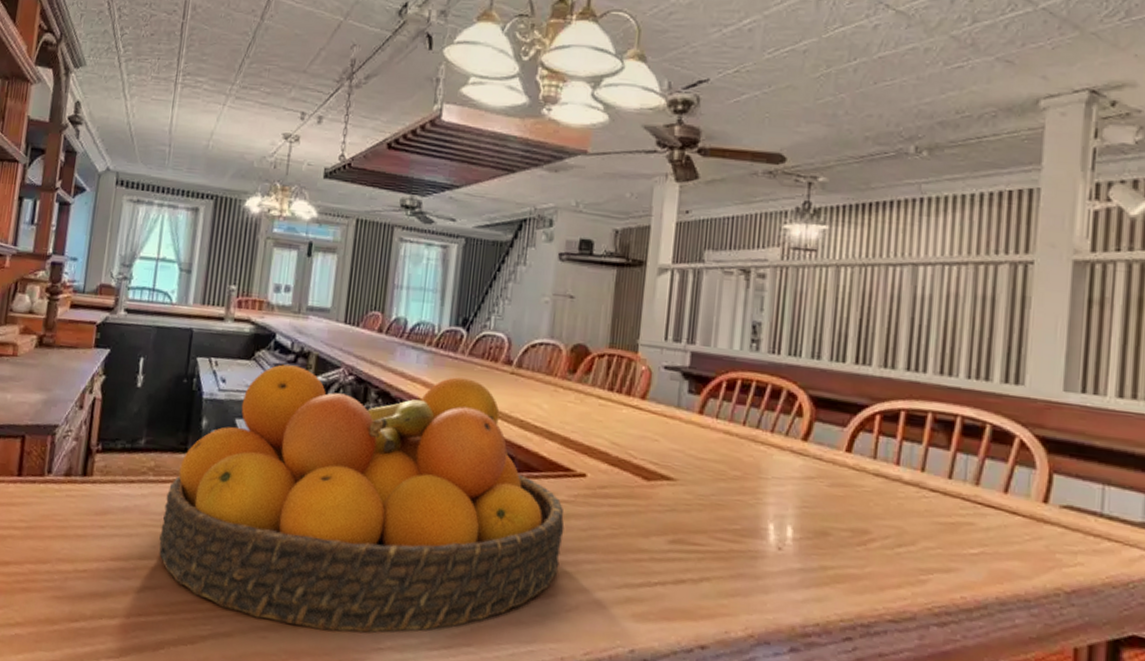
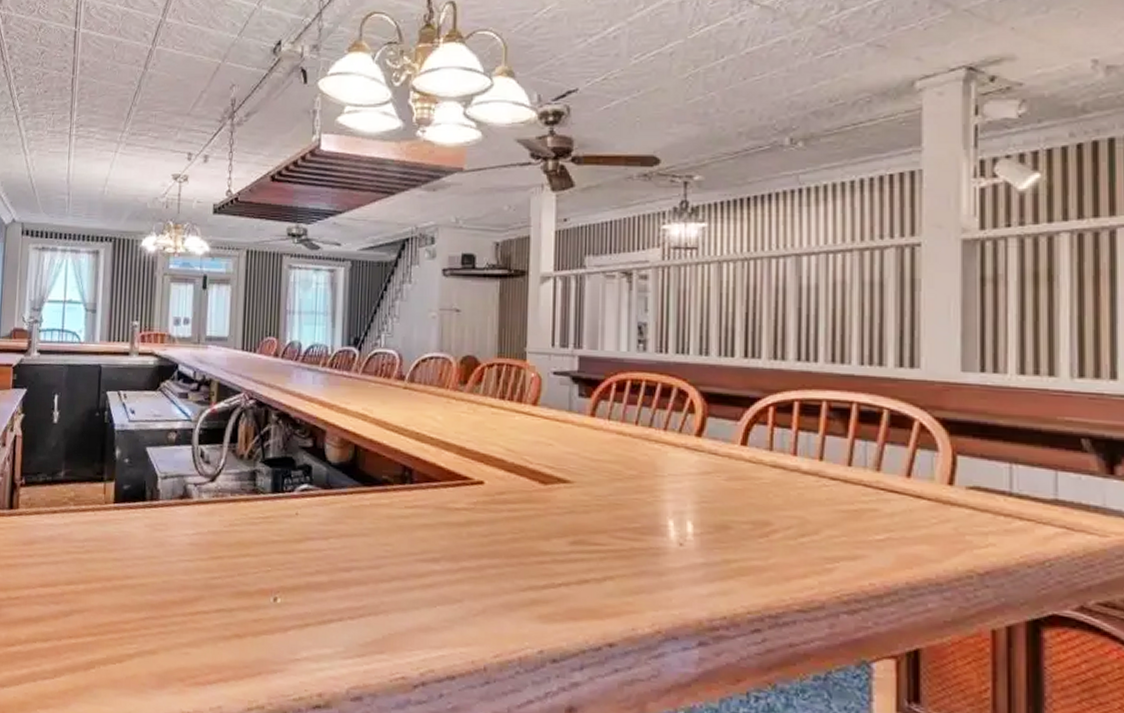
fruit bowl: present [159,364,565,633] -> none [83,393,466,645]

